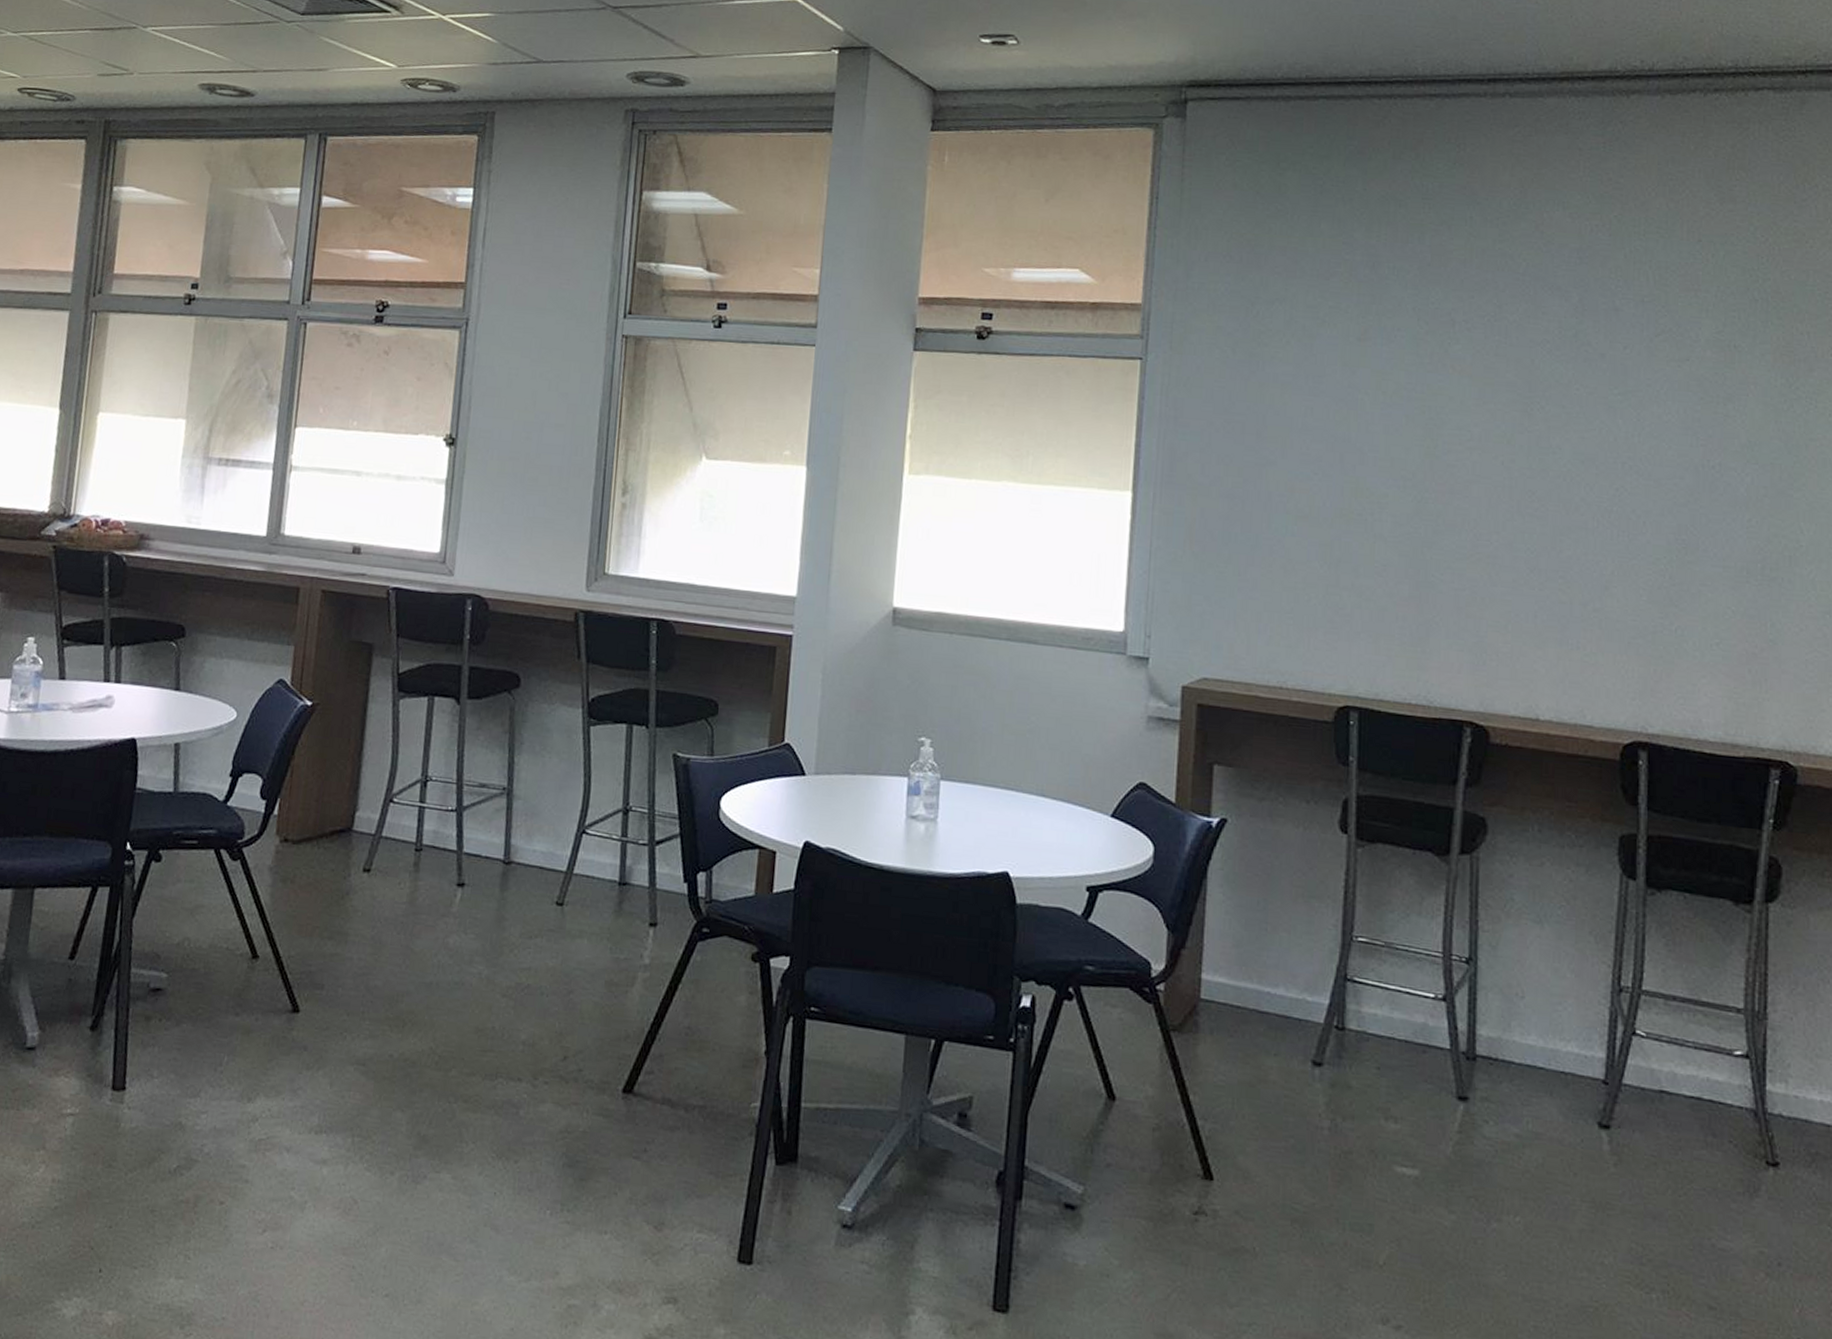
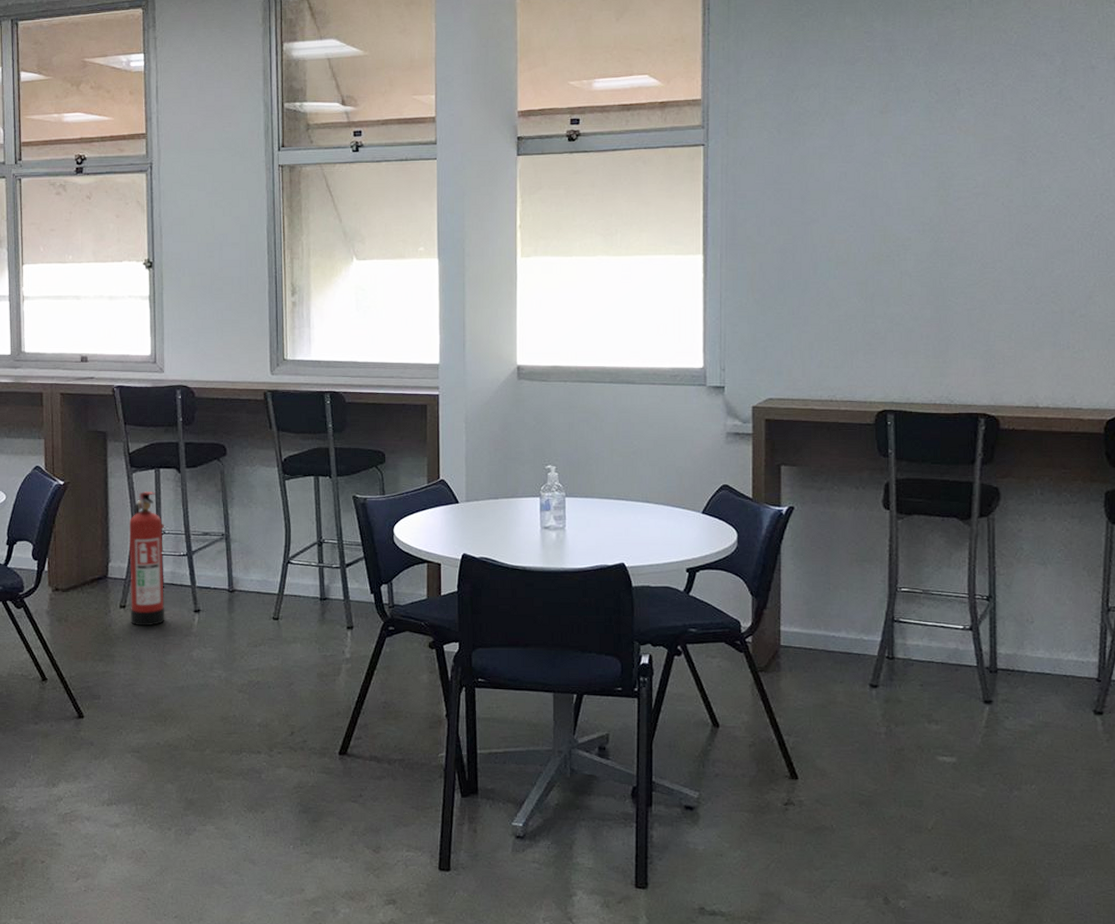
fire extinguisher: none [374,724,432,899] -> present [129,492,165,626]

